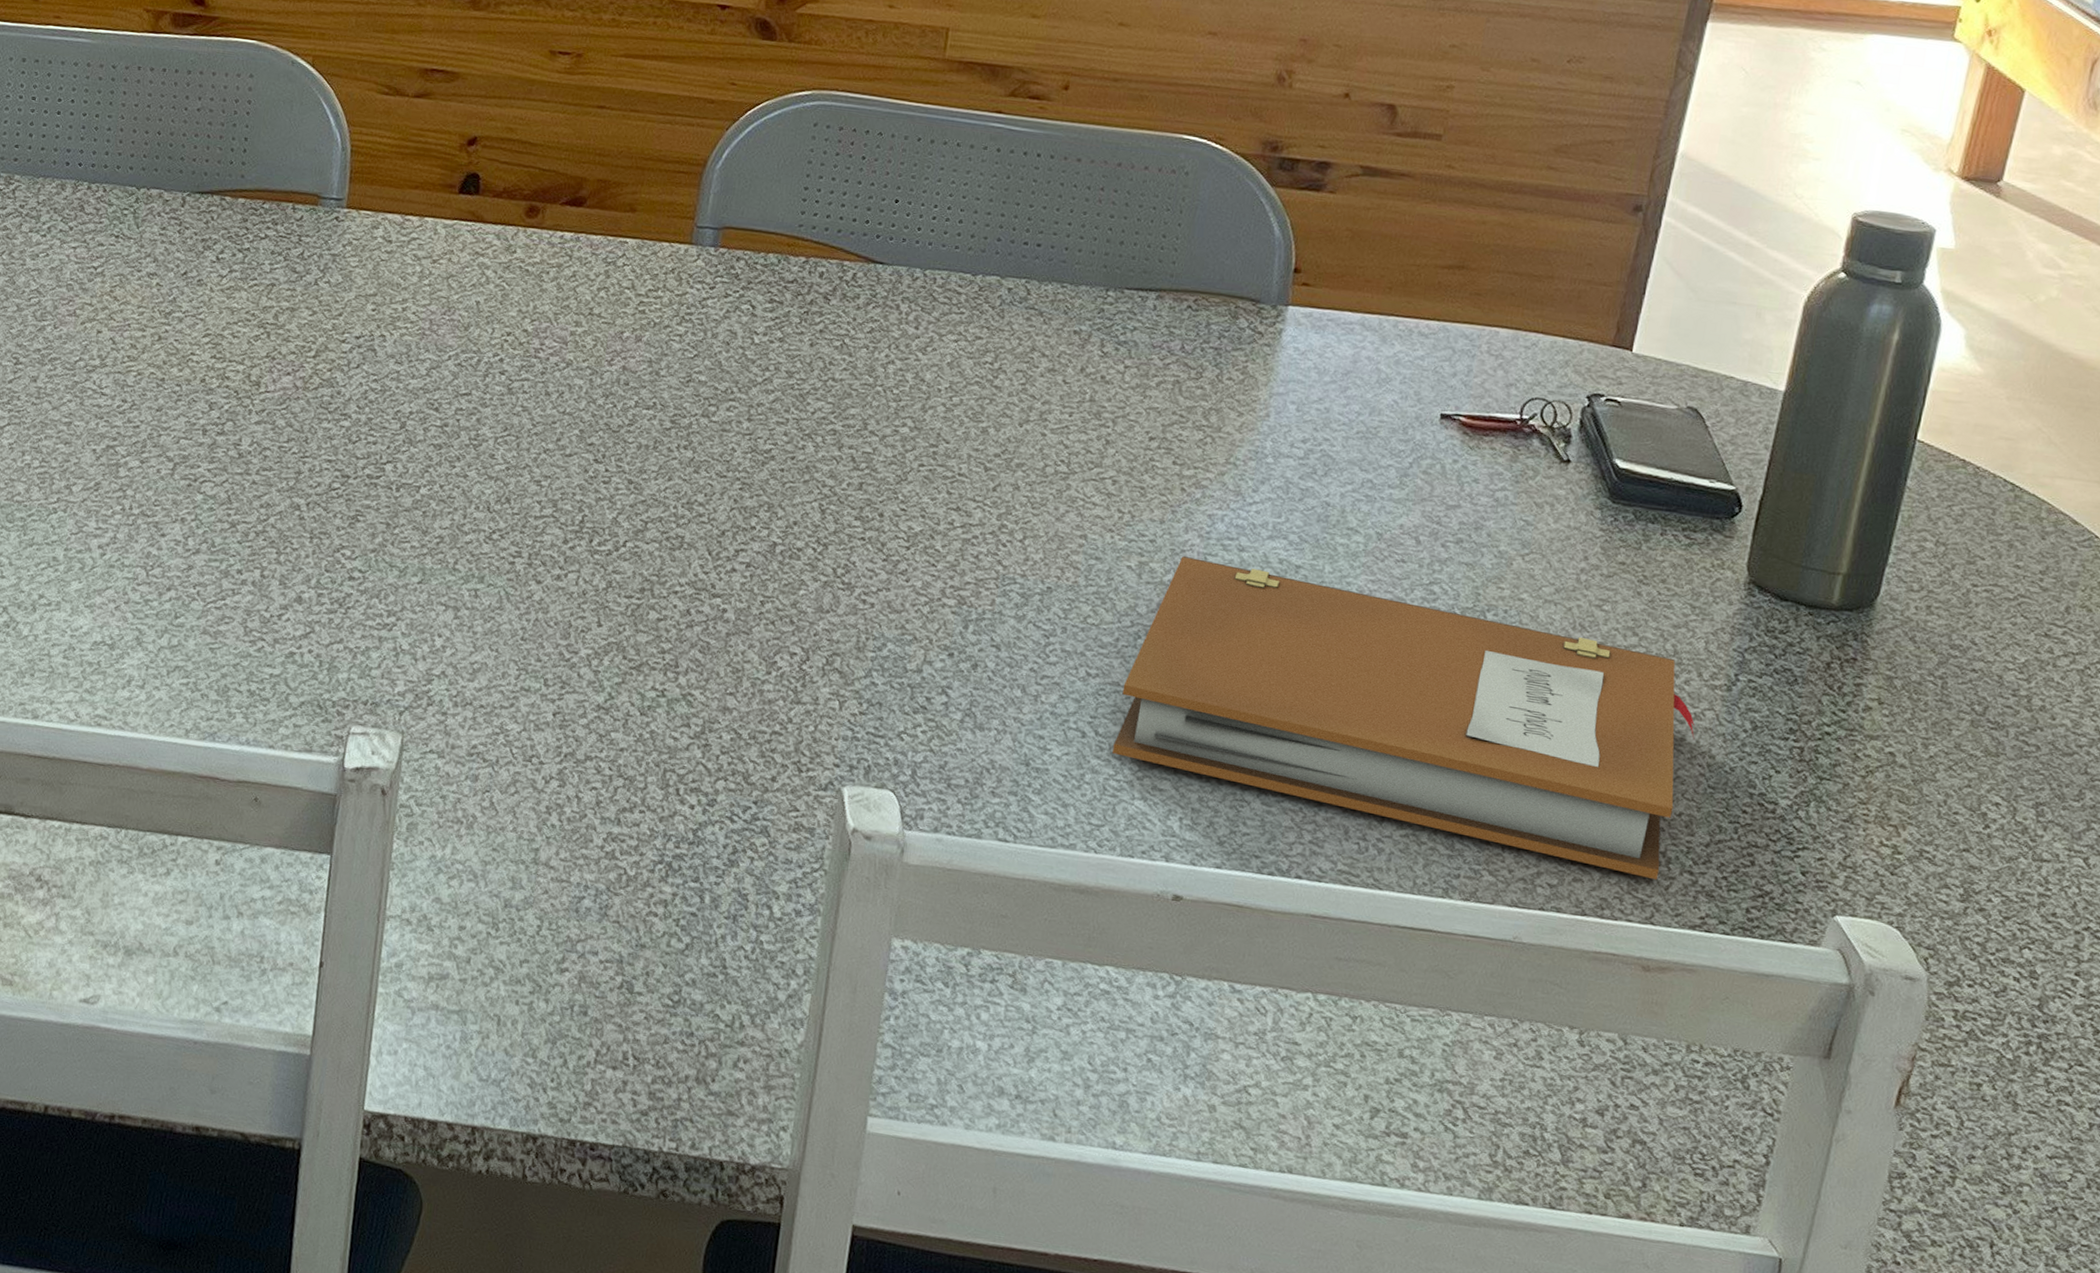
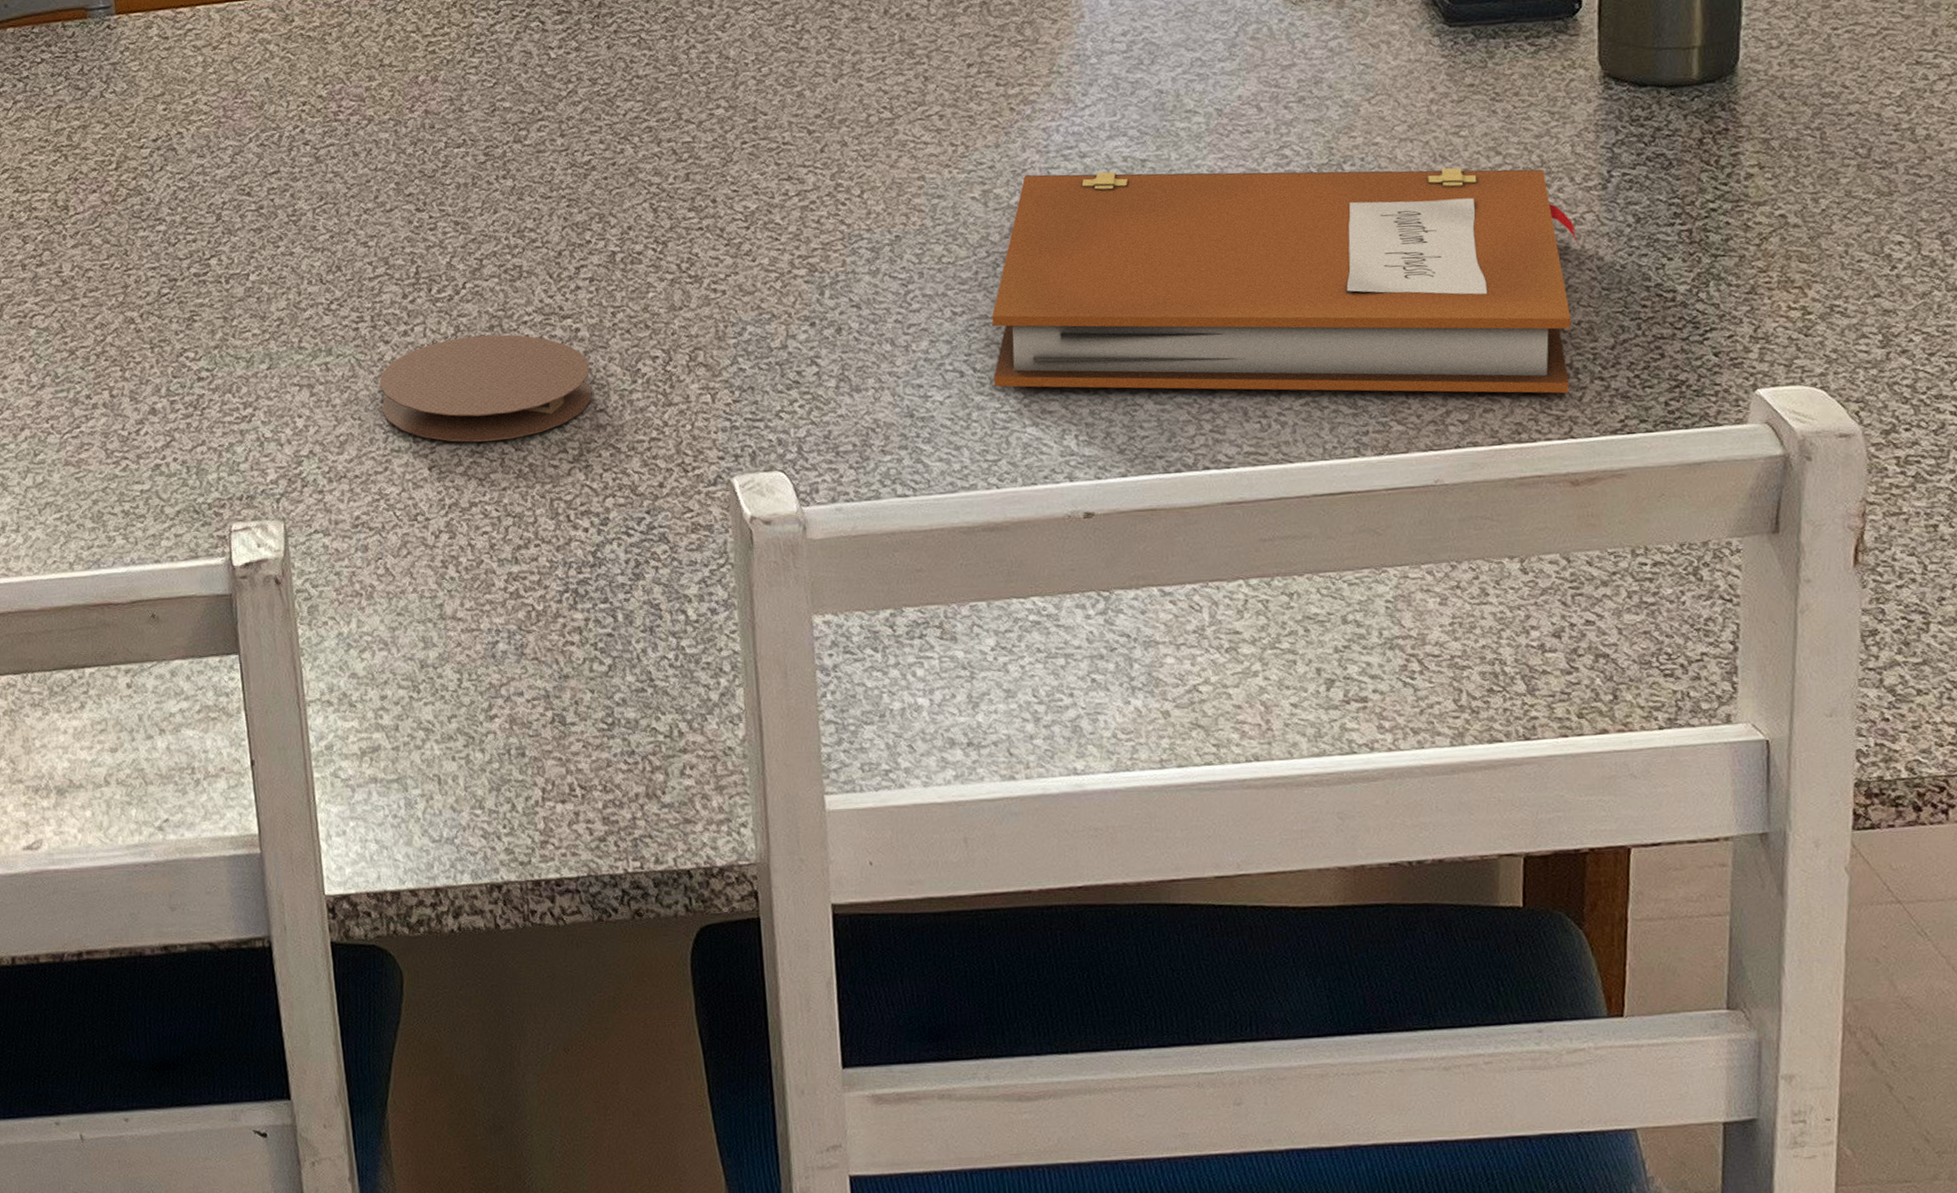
coaster: none [520,593,730,703] -> present [379,334,592,442]

